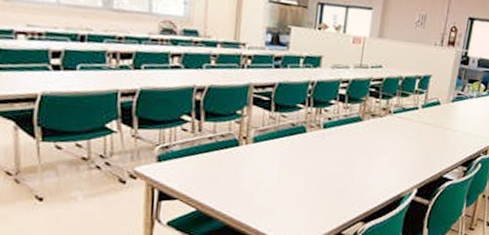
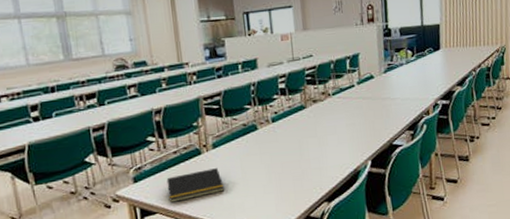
notepad: none [193,163,258,192] -> present [166,168,225,203]

